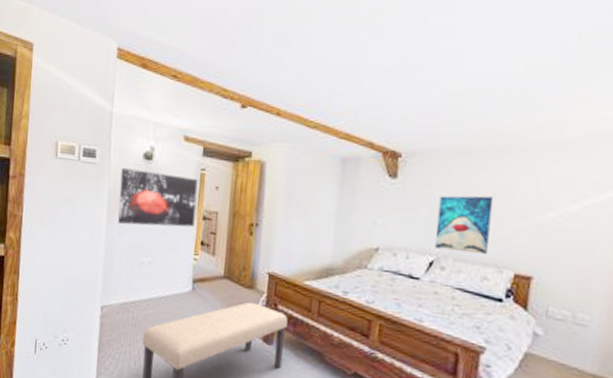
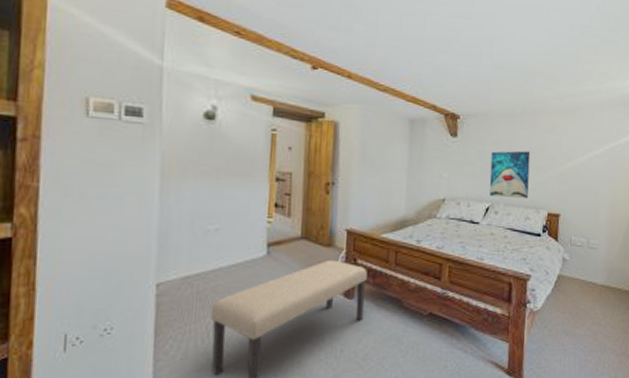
wall art: present [118,168,199,227] -> none [174,128,269,191]

